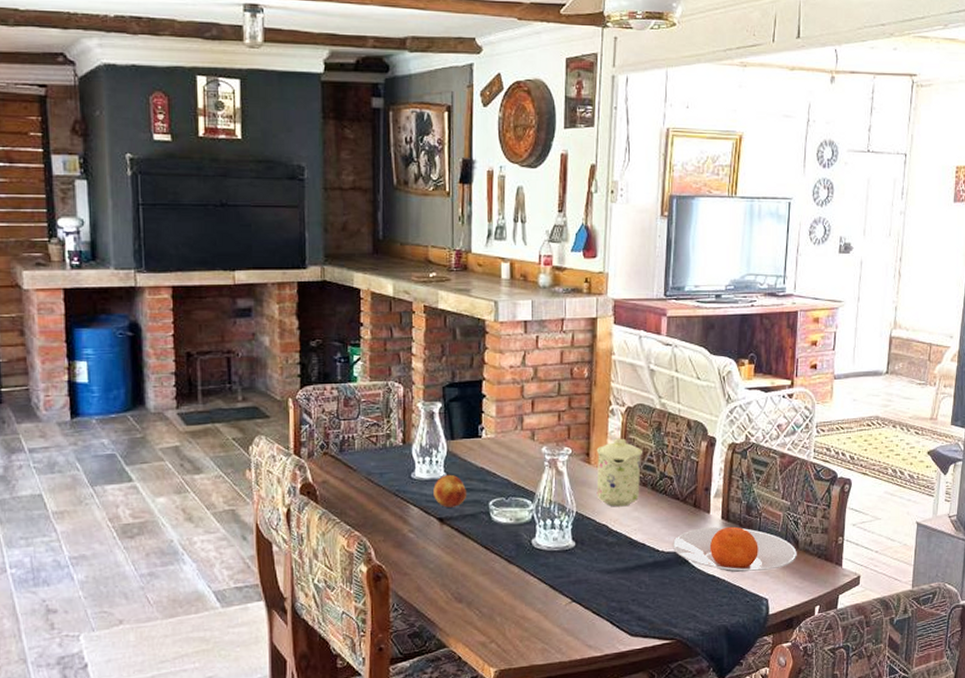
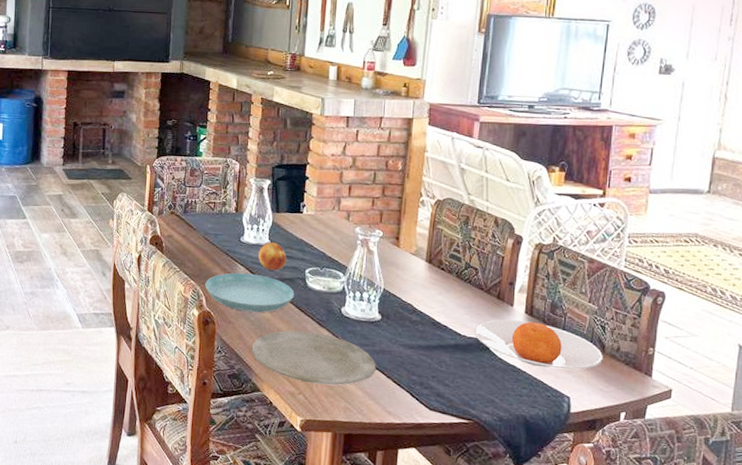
saucer: none [372,514,479,560] -> present [205,273,295,313]
plate: none [433,571,573,629] -> present [251,330,376,386]
mug: present [596,438,642,507] -> none [404,227,449,290]

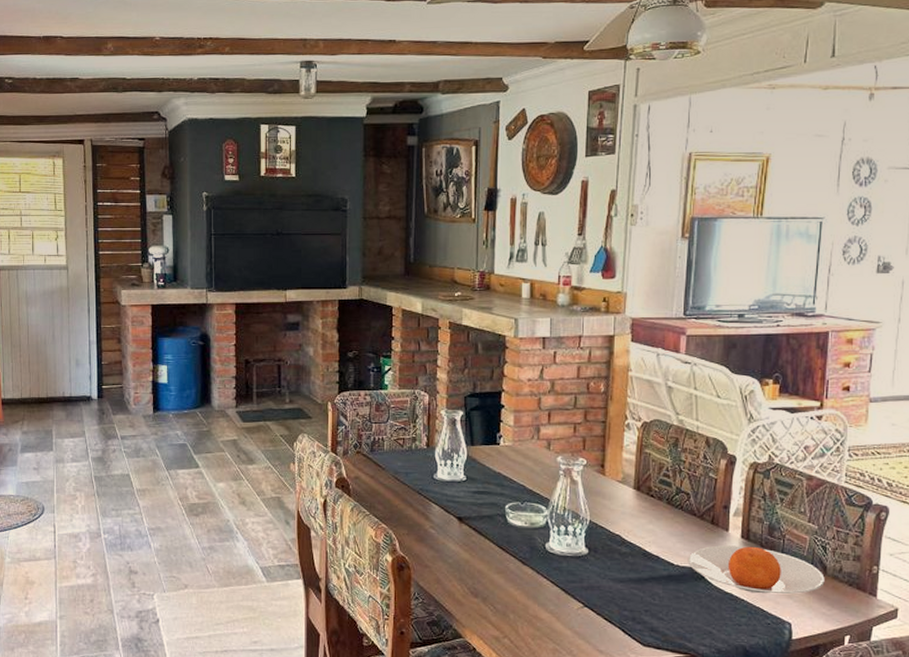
saucer: present [205,273,295,313] -> none [398,512,495,555]
plate: present [251,330,376,386] -> none [450,571,585,627]
fruit: present [258,241,287,271] -> none [454,477,485,508]

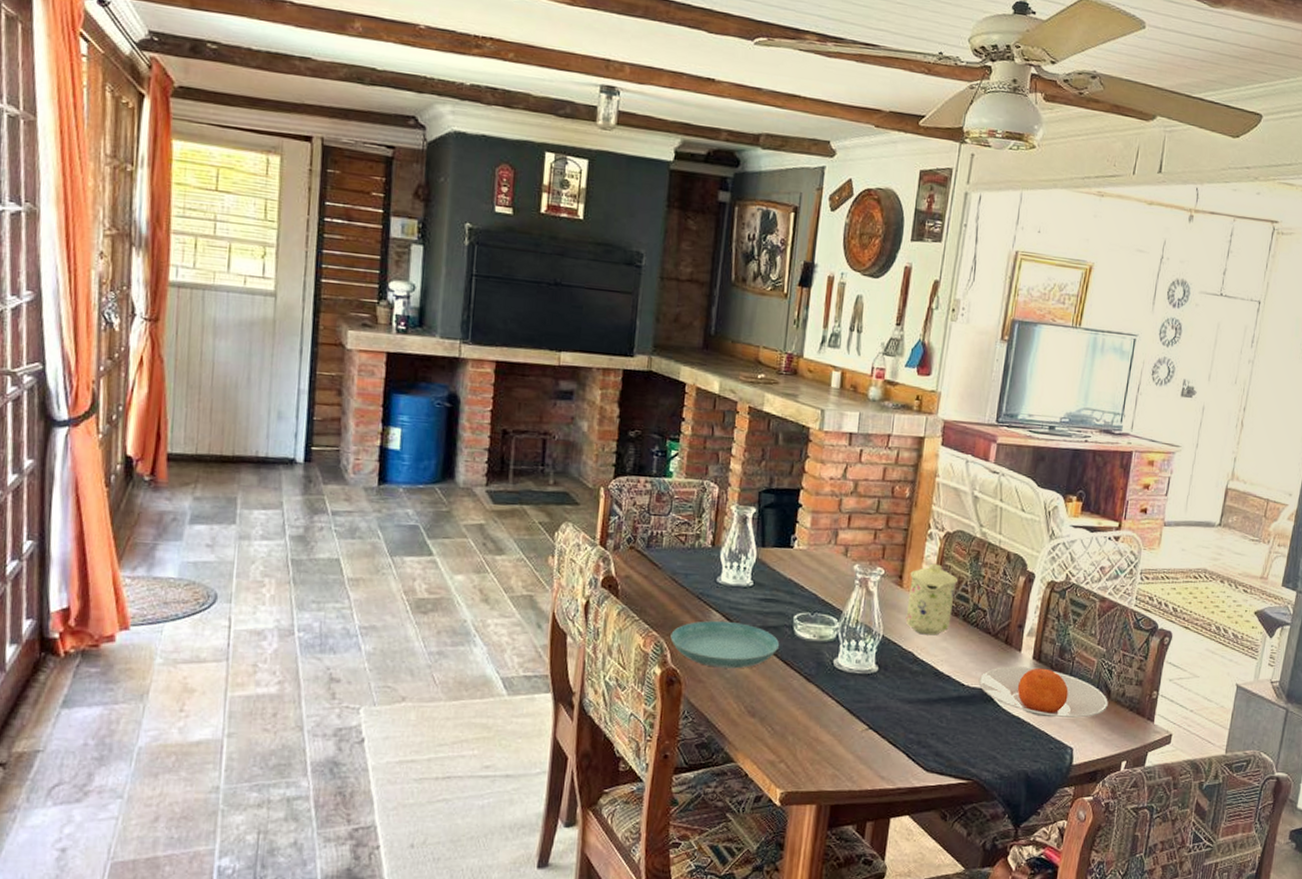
saucer: none [398,512,495,555] -> present [670,620,780,669]
mug: none [611,452,658,519] -> present [905,563,958,636]

